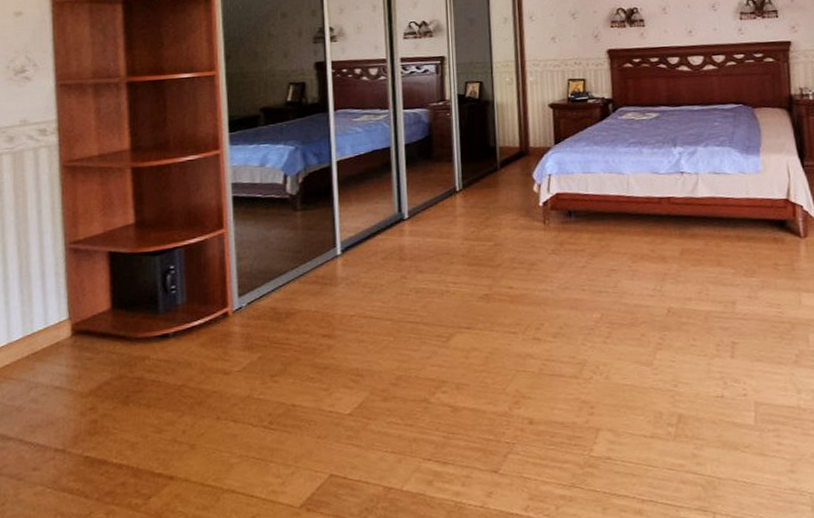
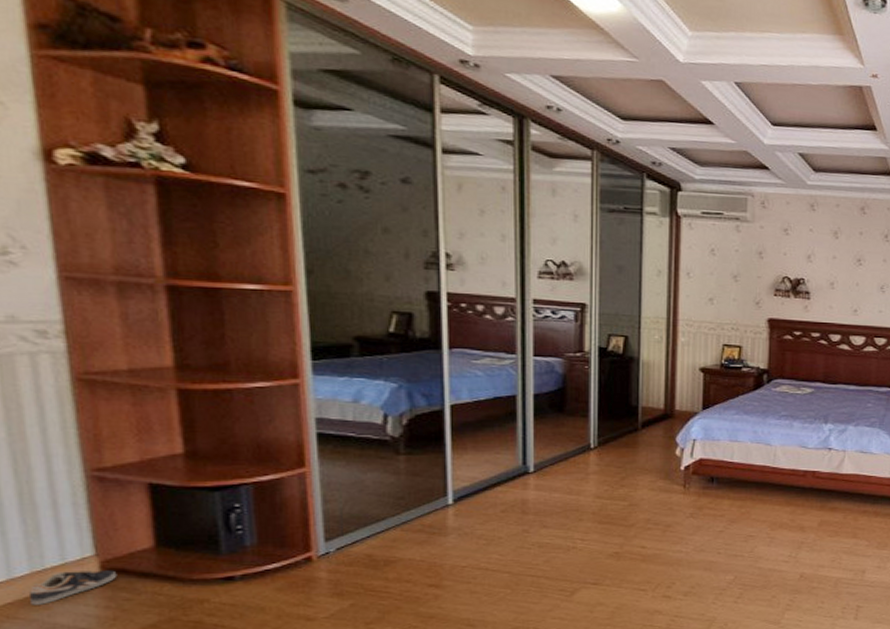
sneaker: none [22,332,83,366] -> present [30,570,117,605]

